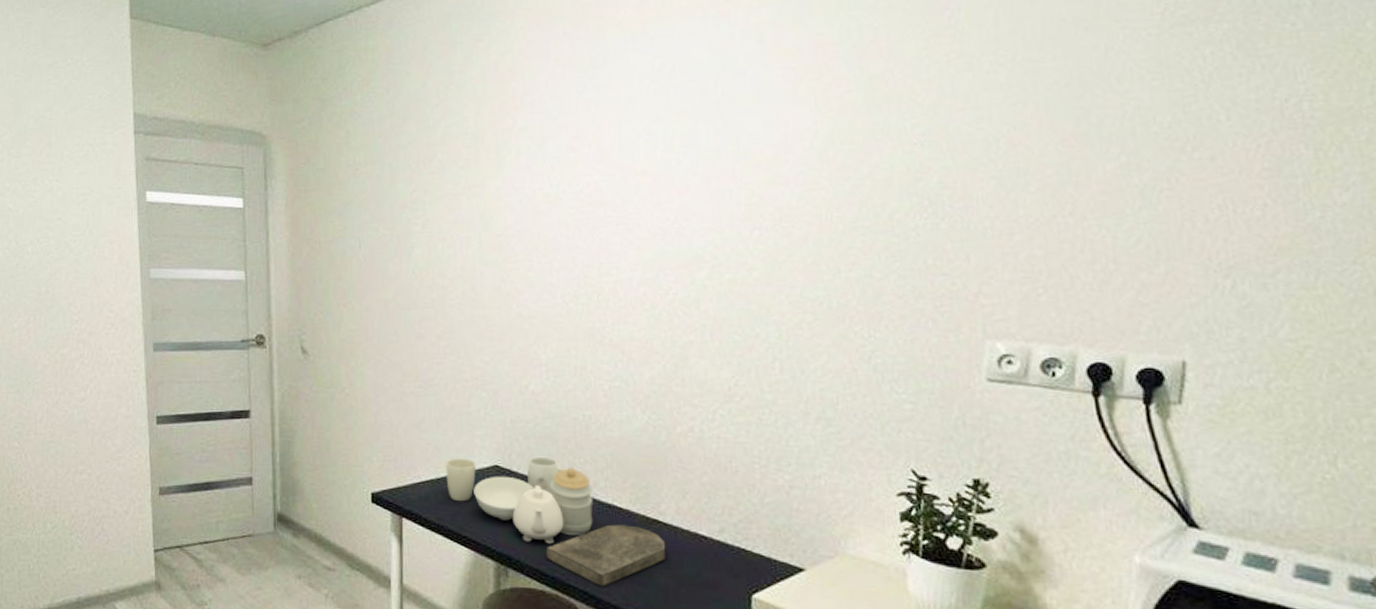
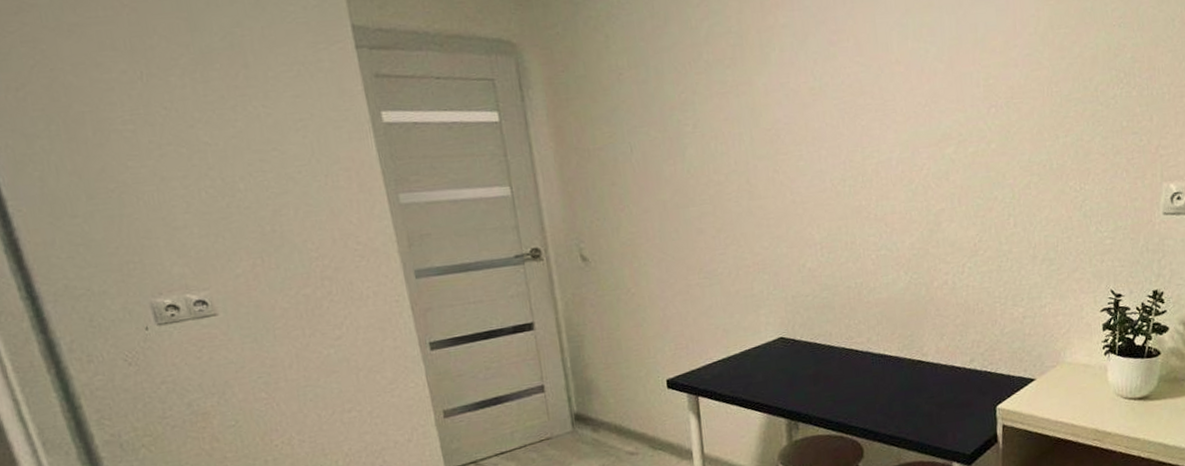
cup: present [445,458,476,502] -> none [734,335,764,374]
bowl: present [473,476,534,519] -> none [762,345,816,383]
teapot: present [512,485,564,544] -> none [799,348,844,398]
mug: present [527,456,566,494] -> none [809,323,843,354]
cutting board: present [545,524,666,587] -> none [829,368,929,423]
jar: present [549,467,593,535] -> none [829,328,869,386]

